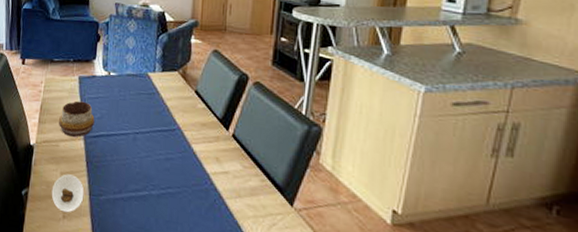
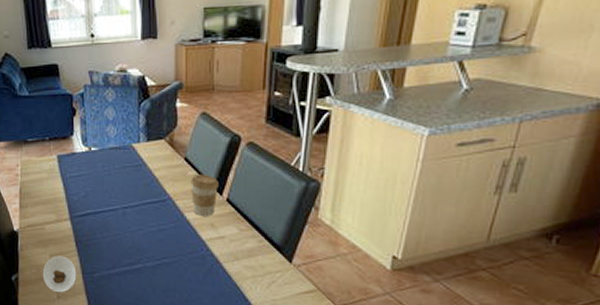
decorative bowl: present [59,100,95,138] -> none [41,181,80,219]
coffee cup: none [199,108,225,150] -> present [191,175,218,216]

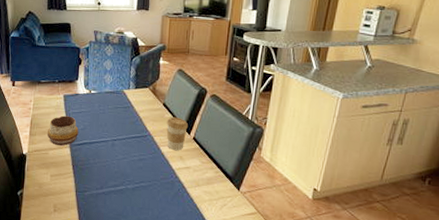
decorative bowl: none [41,181,80,219] -> present [48,115,79,147]
saucer: present [42,256,77,293] -> none [43,176,72,207]

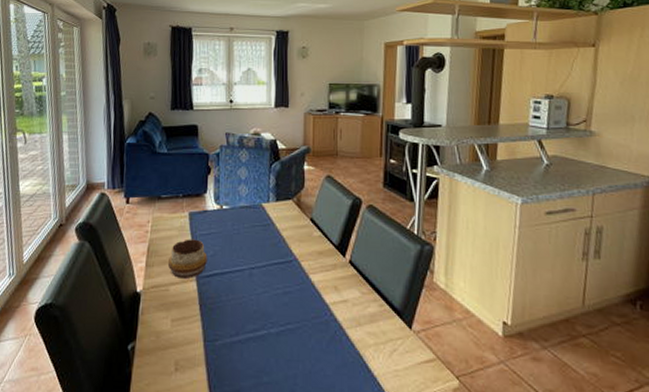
coffee cup: present [166,117,188,150] -> none [316,236,342,278]

